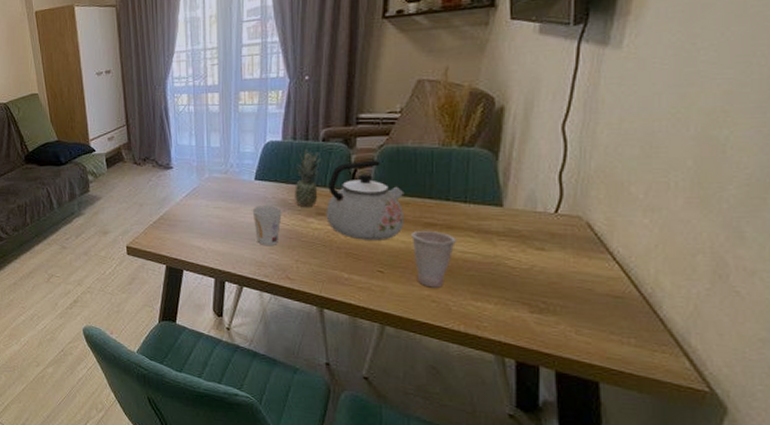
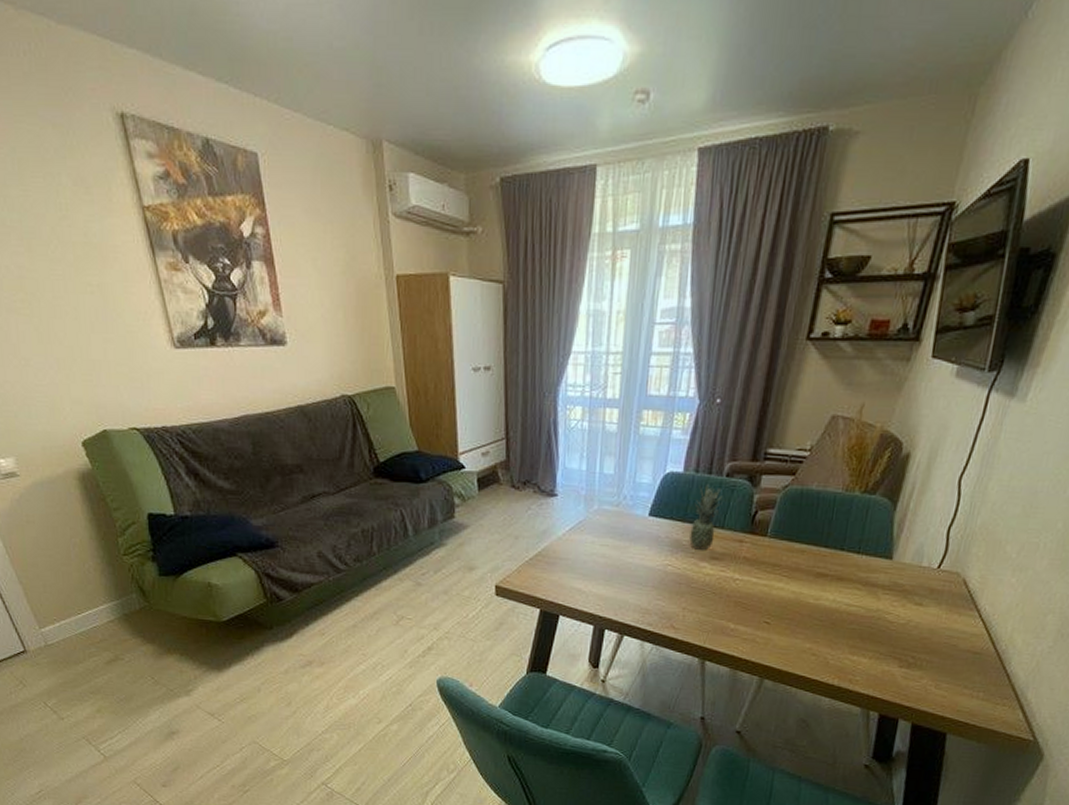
cup: present [252,206,282,245] -> none [642,545,674,591]
kettle: present [326,160,405,240] -> none [719,501,802,590]
cup: present [411,230,457,288] -> none [801,580,845,641]

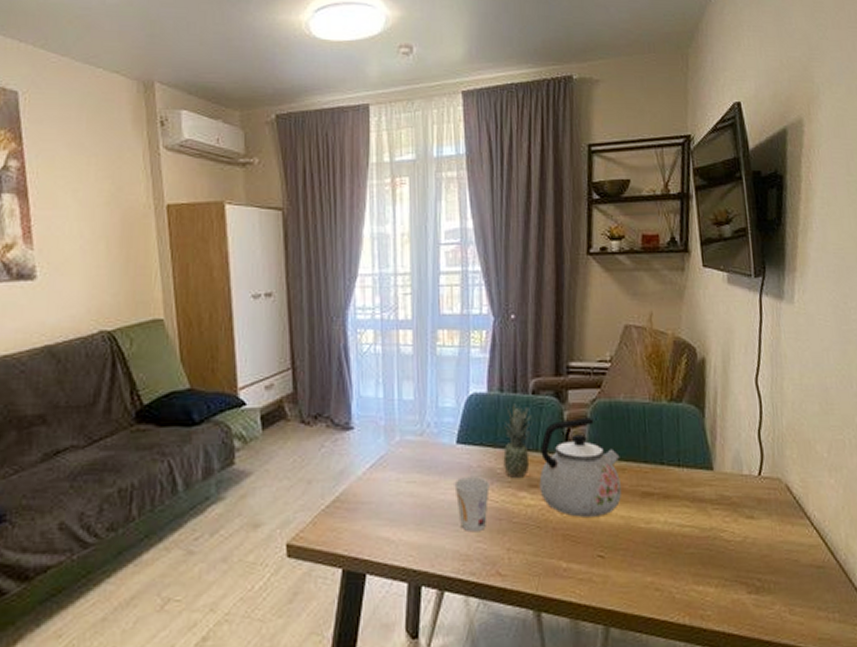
cup: none [642,545,674,591] -> present [454,477,490,531]
kettle: none [719,501,802,590] -> present [539,417,622,517]

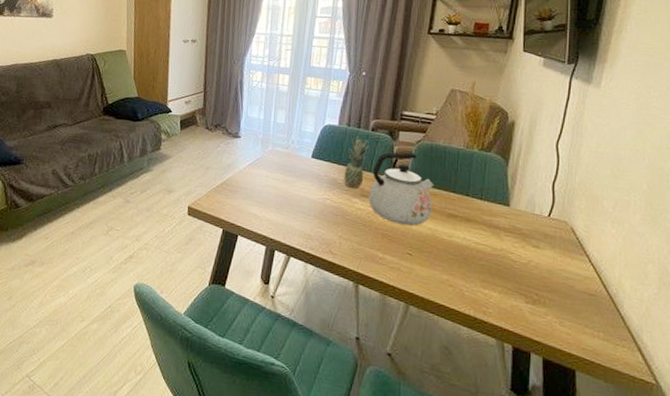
cup: present [454,477,490,531] -> none [306,181,332,220]

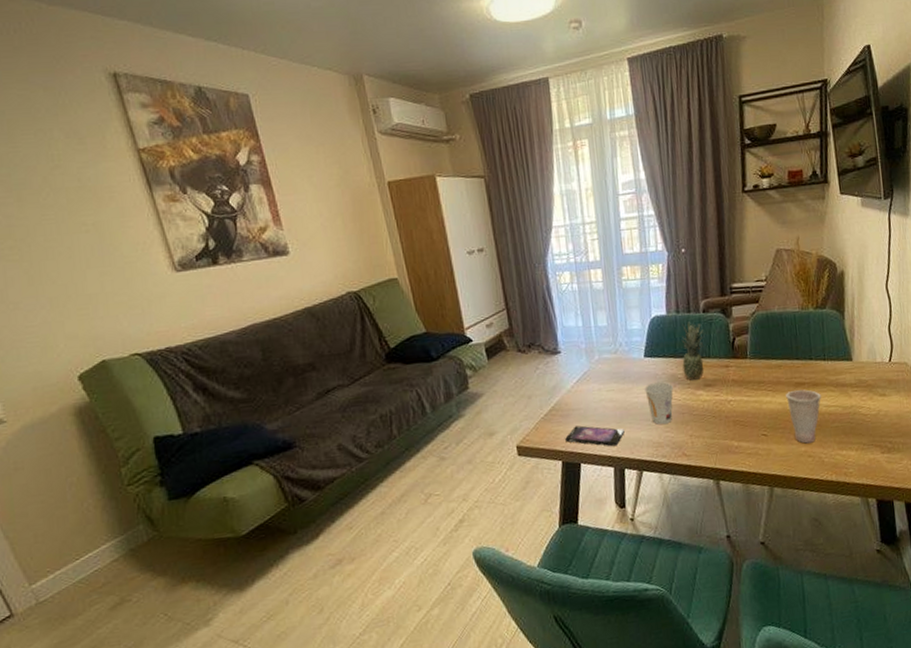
smartphone: none [229,202,281,229] -> present [565,425,625,447]
cup: none [306,181,332,220] -> present [644,382,673,424]
kettle: present [368,152,434,226] -> none [712,327,779,407]
cup: none [437,220,473,274] -> present [786,389,822,444]

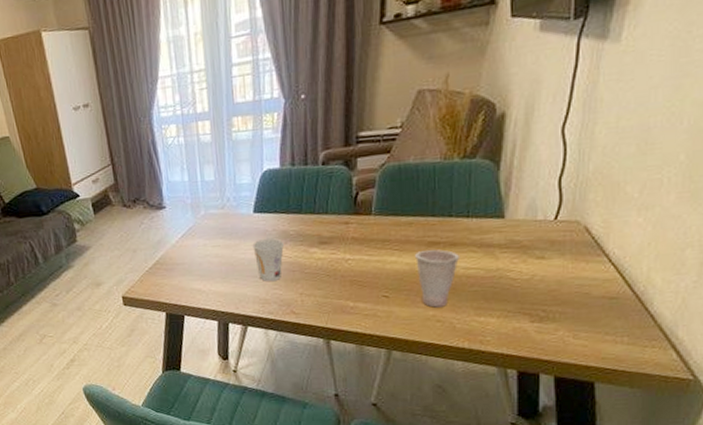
smartphone: present [565,425,625,447] -> none [169,279,230,301]
fruit: present [681,321,705,380] -> none [295,175,322,237]

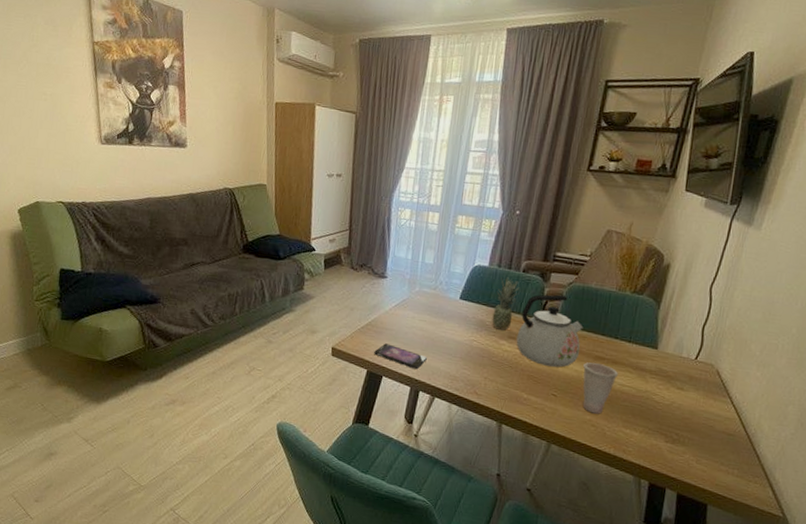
smartphone: none [169,279,230,301] -> present [374,343,427,370]
cup: present [252,238,284,281] -> none [453,323,479,362]
fruit: none [295,175,322,237] -> present [492,277,520,330]
kettle: none [328,180,408,266] -> present [516,294,583,368]

